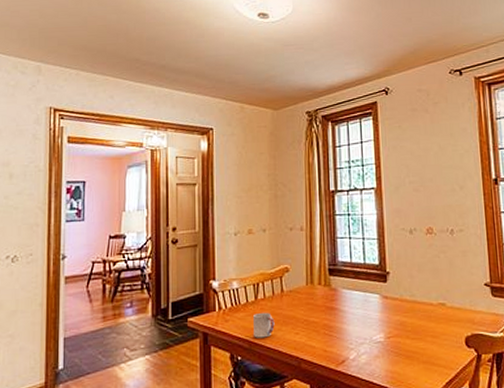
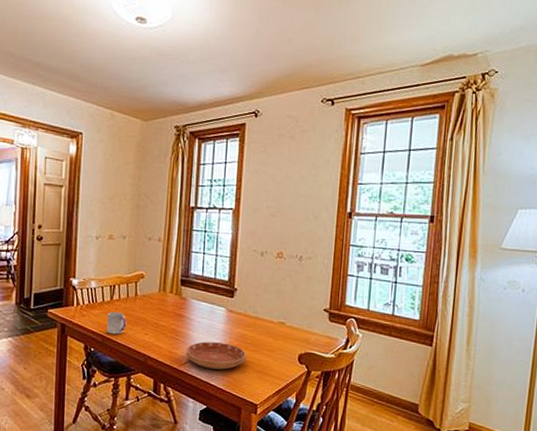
saucer: none [342,334,408,365] -> present [186,341,246,370]

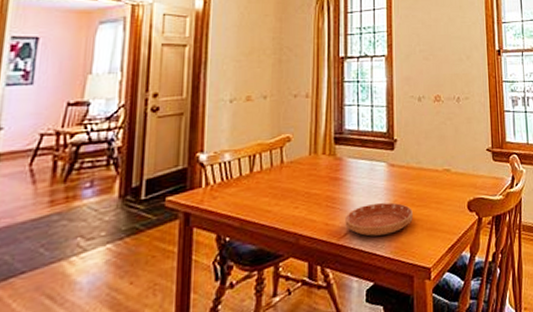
cup: present [107,311,127,335] -> none [246,185,272,216]

